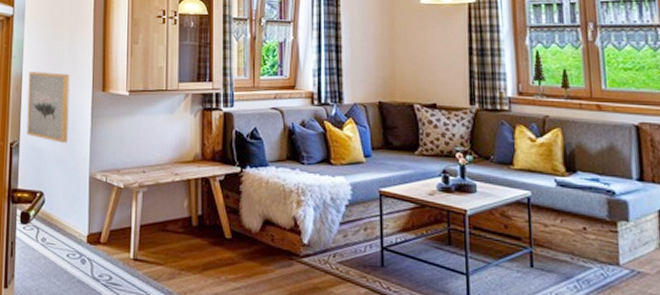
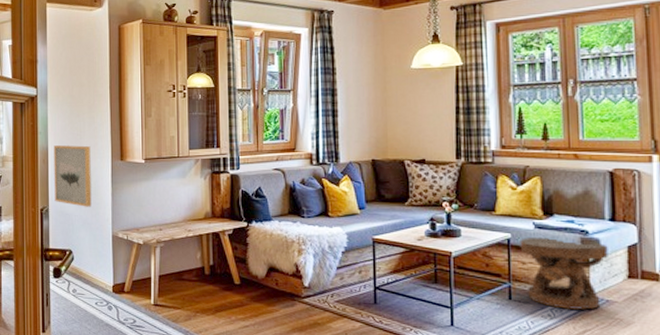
side table: none [541,196,638,282] -> present [520,238,608,310]

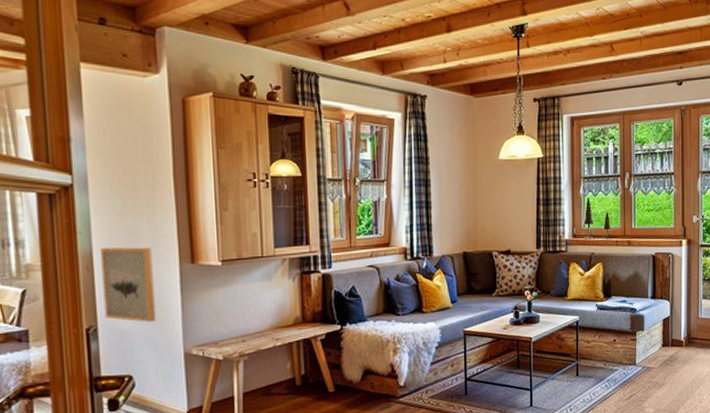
side table: present [520,238,608,310] -> none [586,317,650,379]

